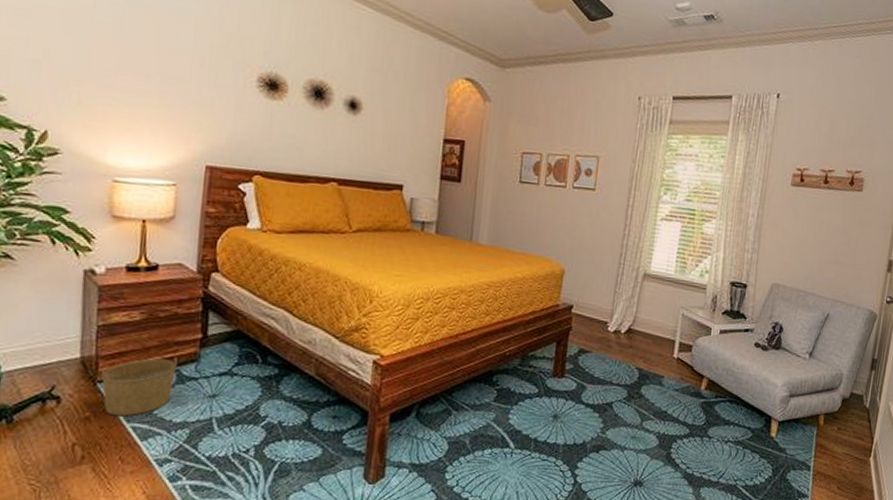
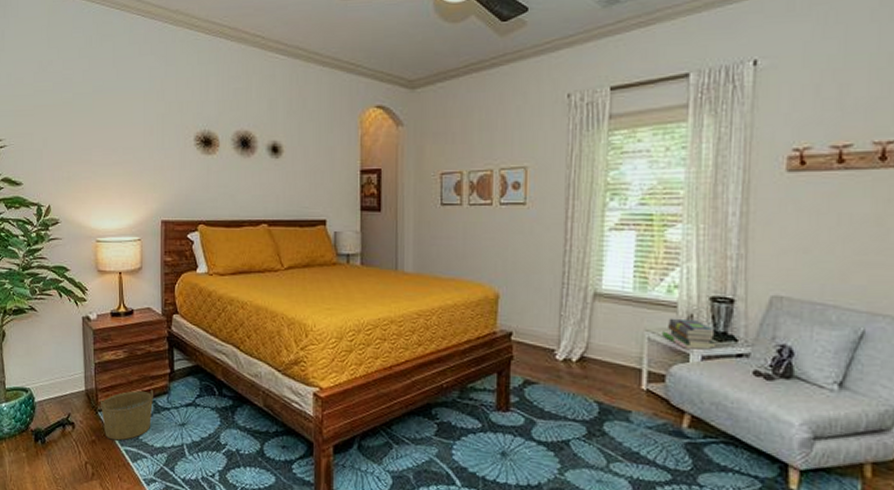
books: none [693,298,732,326] -> present [663,318,717,350]

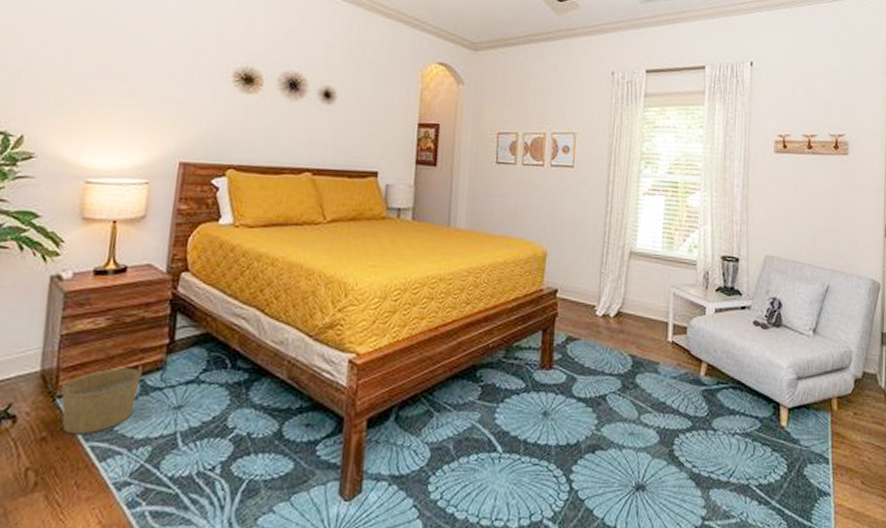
books: present [663,318,717,350] -> none [685,274,726,303]

